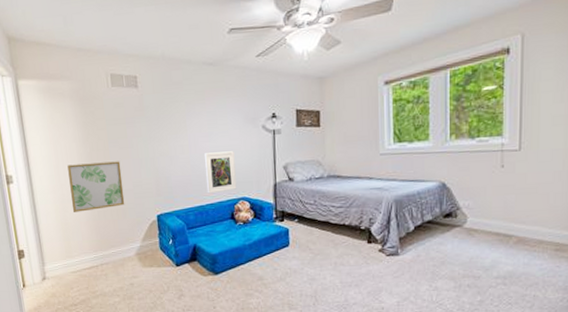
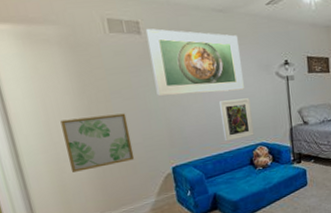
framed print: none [142,82,229,147] -> present [145,28,244,97]

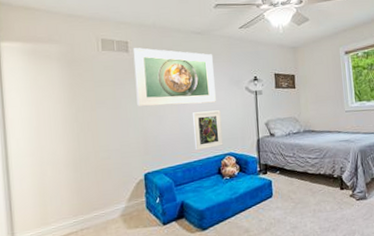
wall art: present [60,113,135,172] -> none [49,121,111,175]

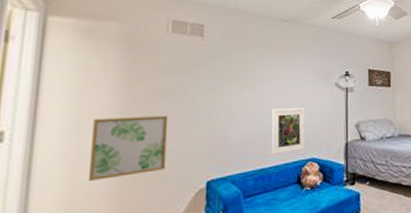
wall art: none [49,121,111,175] -> present [89,115,168,181]
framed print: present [133,48,216,107] -> none [207,33,301,101]

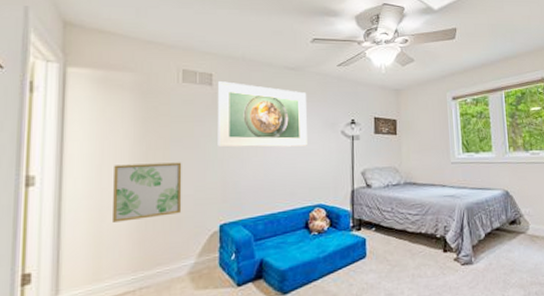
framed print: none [207,33,301,101] -> present [217,81,307,148]
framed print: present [271,108,306,155] -> none [280,155,313,200]

